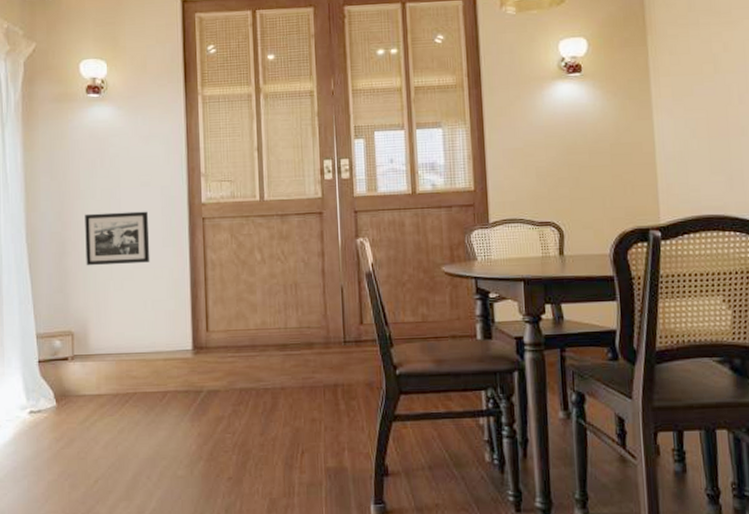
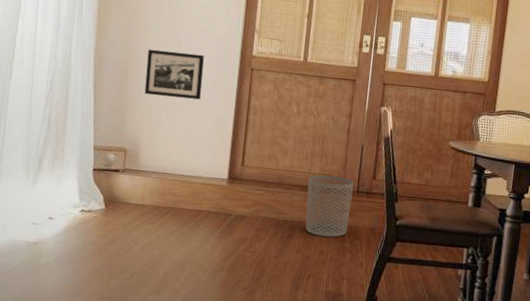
waste bin: none [285,327,340,402] -> present [305,175,354,238]

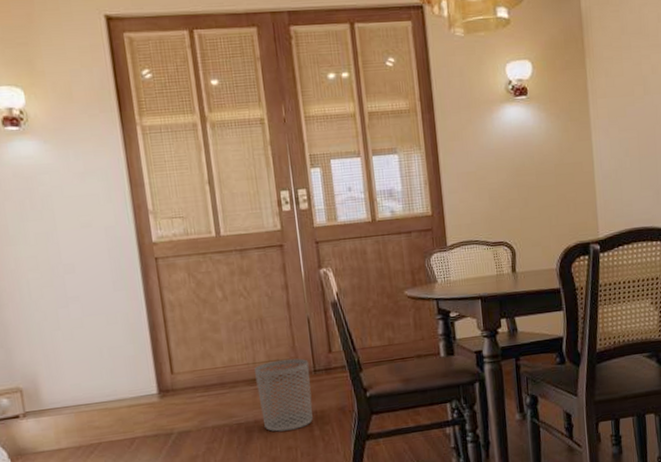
picture frame: present [144,49,204,100] -> none [18,254,102,318]

